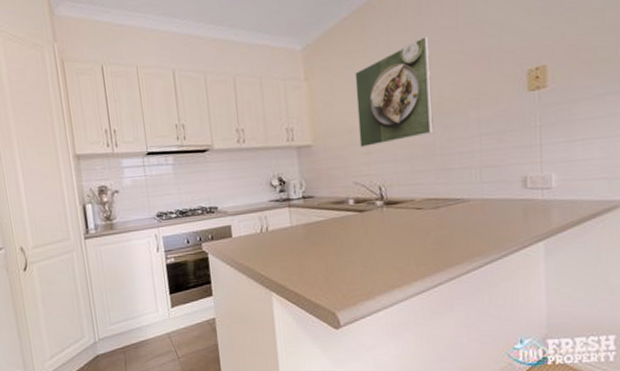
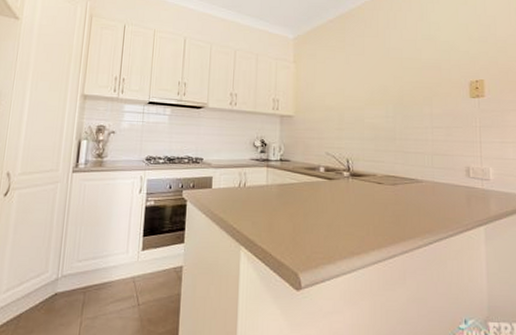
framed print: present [355,37,434,148] -> none [334,44,395,125]

